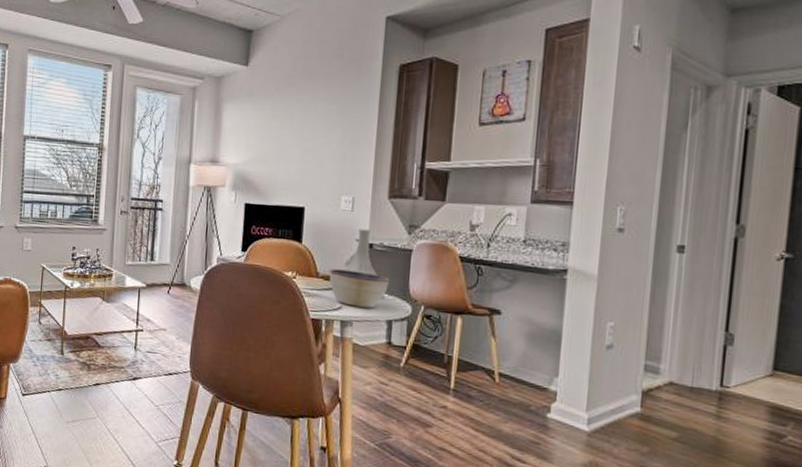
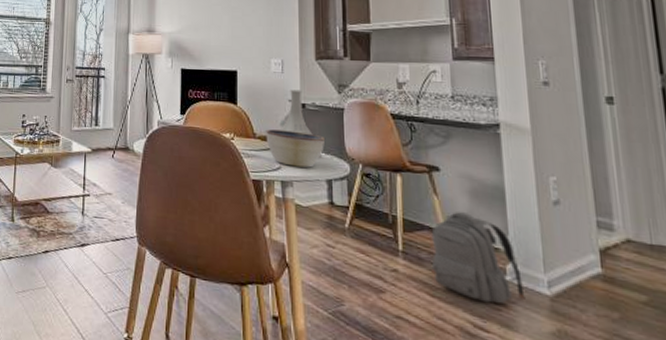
backpack: none [479,353,565,439] -> present [431,211,525,304]

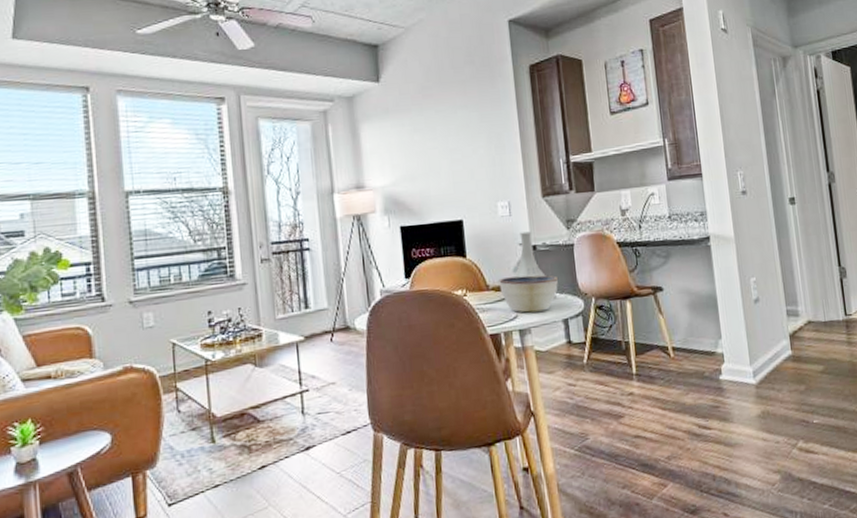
backpack: present [431,211,525,304] -> none [659,324,737,404]

